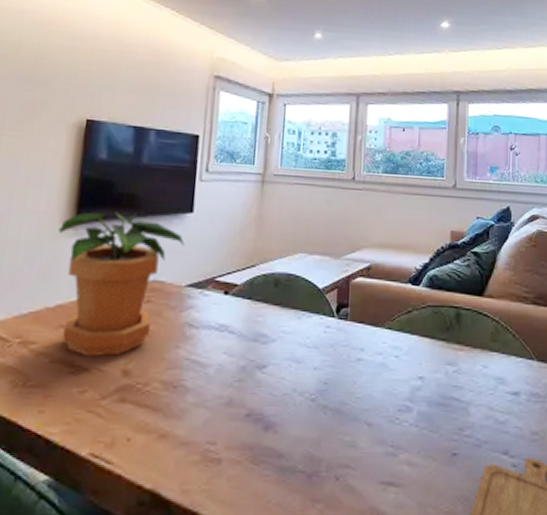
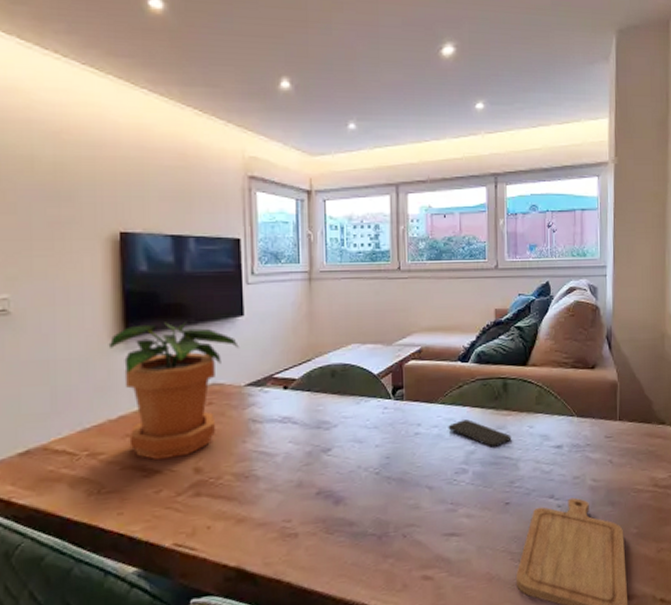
smartphone: none [393,350,463,385] -> present [448,419,512,448]

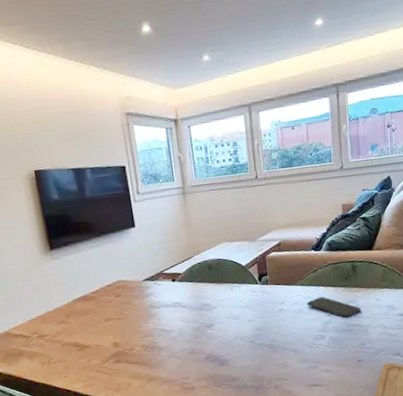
potted plant: present [108,321,239,461] -> none [39,235,135,339]

